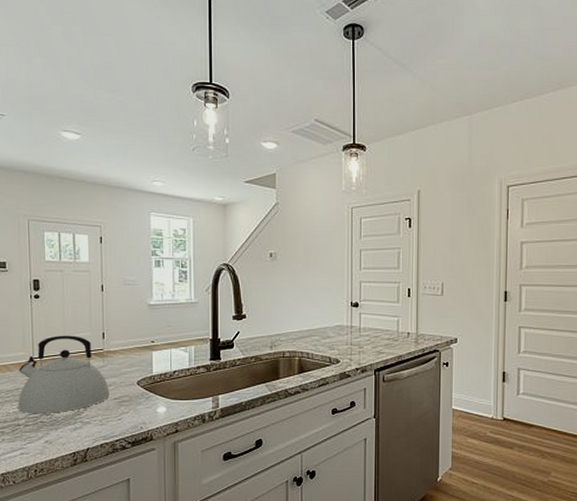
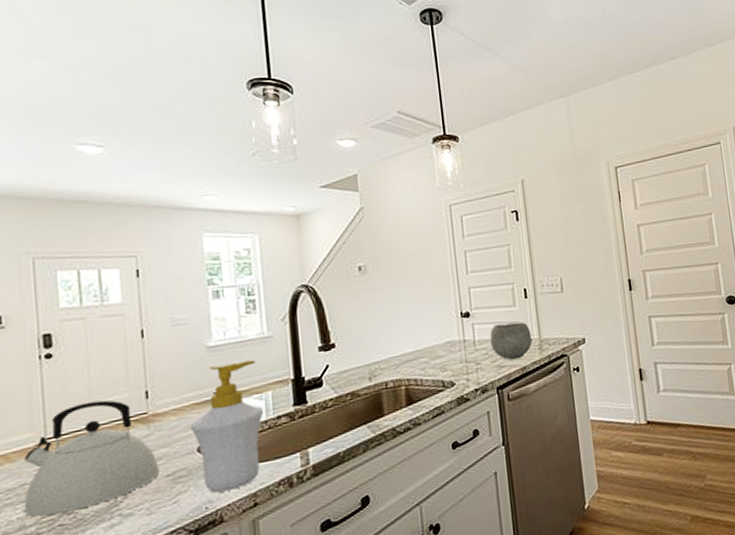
soap bottle: none [133,320,188,417] -> present [190,360,264,493]
bowl: none [373,316,410,348] -> present [489,322,532,360]

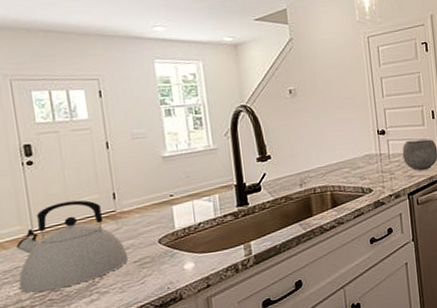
soap bottle: present [190,360,264,493] -> none [151,168,213,276]

